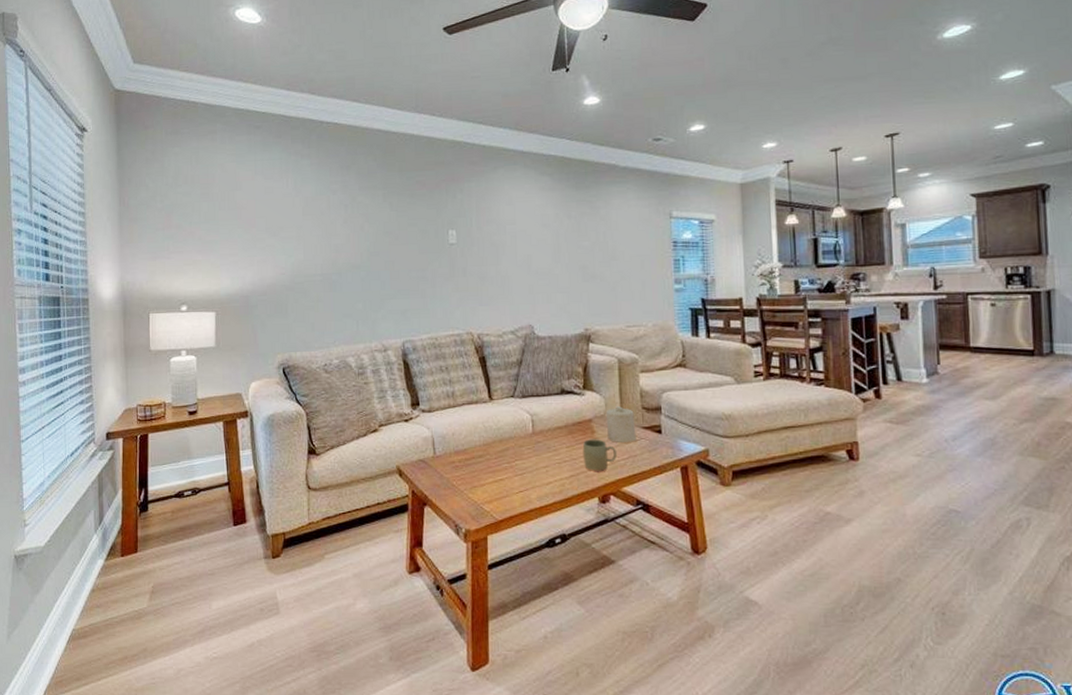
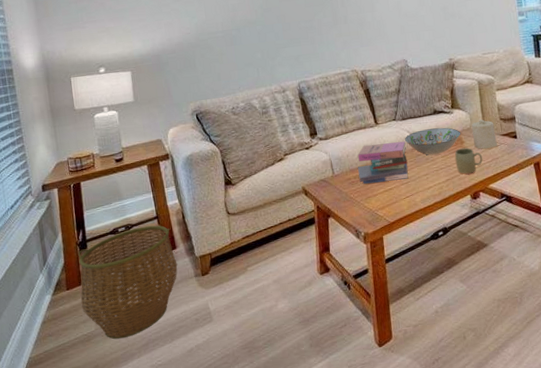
basket: none [135,492,246,621] -> present [78,225,178,339]
books: none [464,423,525,470] -> present [357,141,409,184]
decorative bowl: none [522,411,593,445] -> present [404,127,461,156]

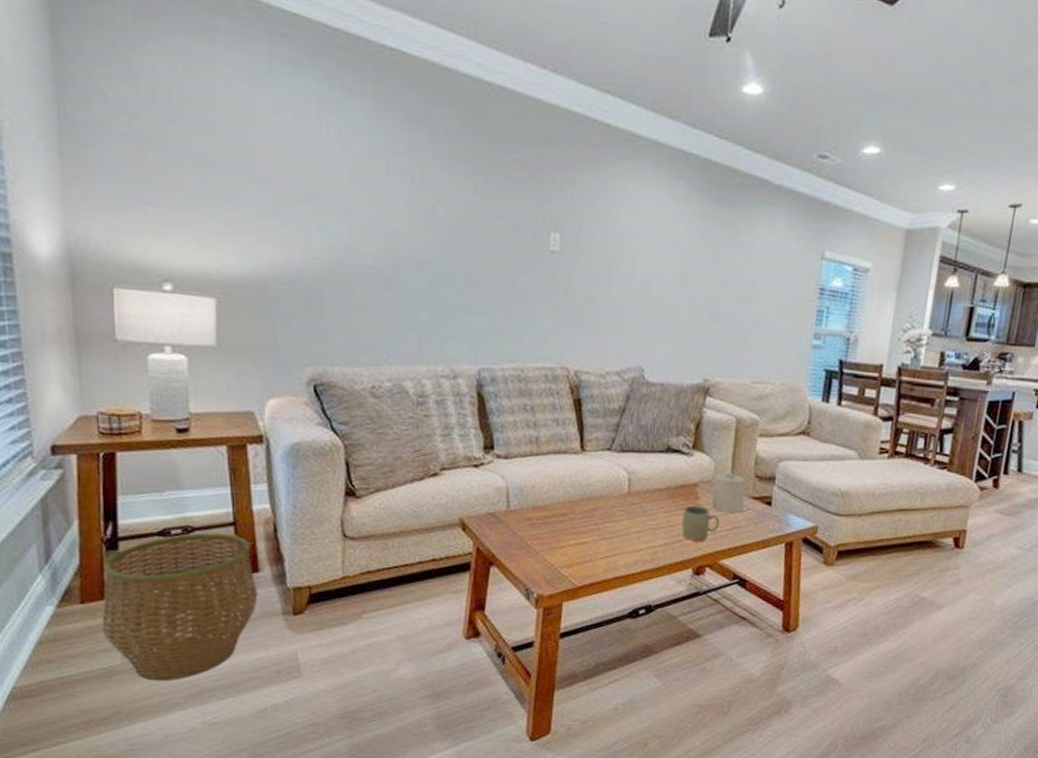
books: present [357,141,409,184] -> none [544,476,619,533]
decorative bowl: present [404,127,461,156] -> none [617,470,698,509]

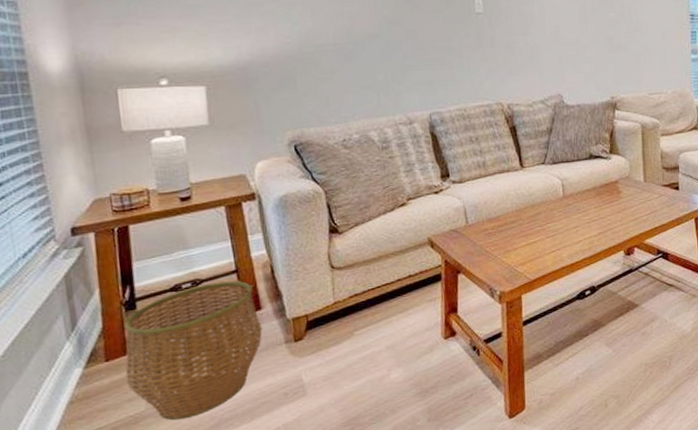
mug: present [681,505,719,541] -> none [609,198,640,228]
candle: present [712,470,745,513] -> none [631,166,657,201]

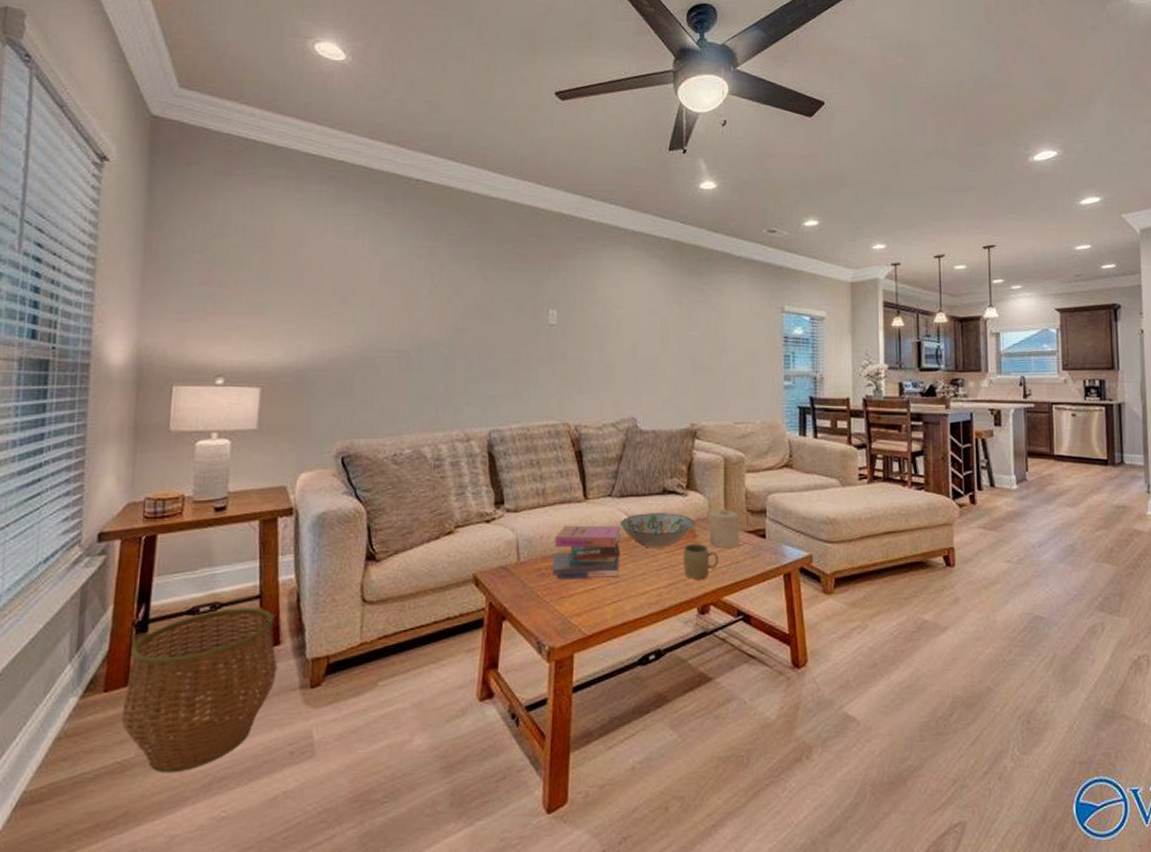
books: none [497,188,556,236] -> present [552,525,621,578]
decorative bowl: none [553,174,619,206] -> present [619,513,695,550]
mug: none [609,198,640,228] -> present [683,543,718,579]
candle: none [631,166,657,201] -> present [710,507,740,547]

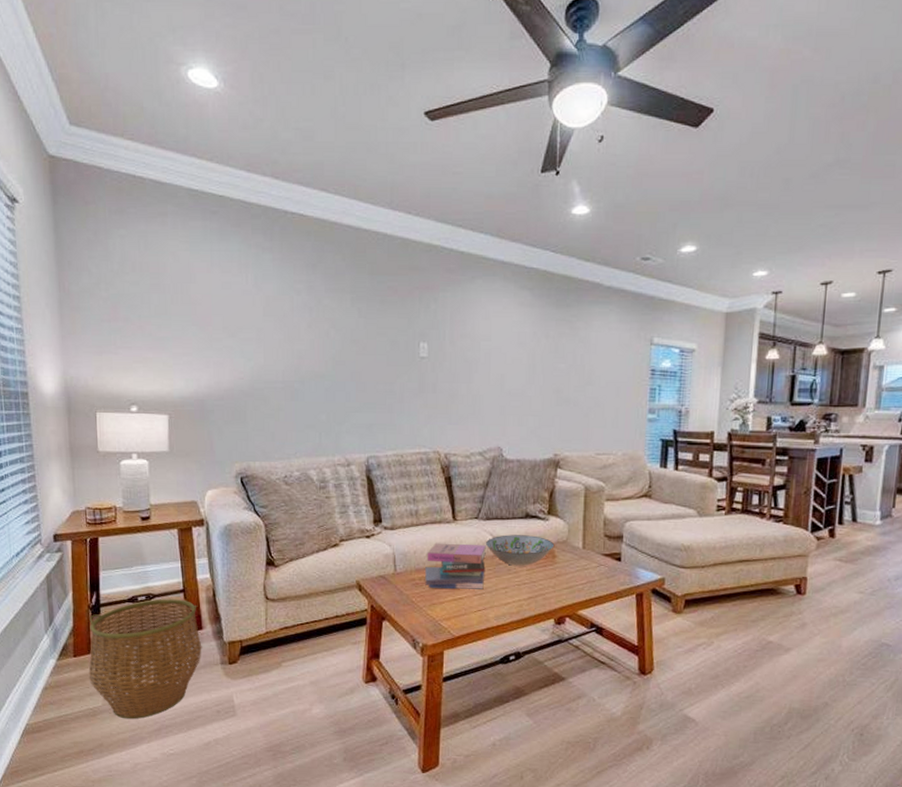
mug: present [683,543,718,579] -> none [542,563,575,594]
candle: present [710,507,740,547] -> none [568,532,596,568]

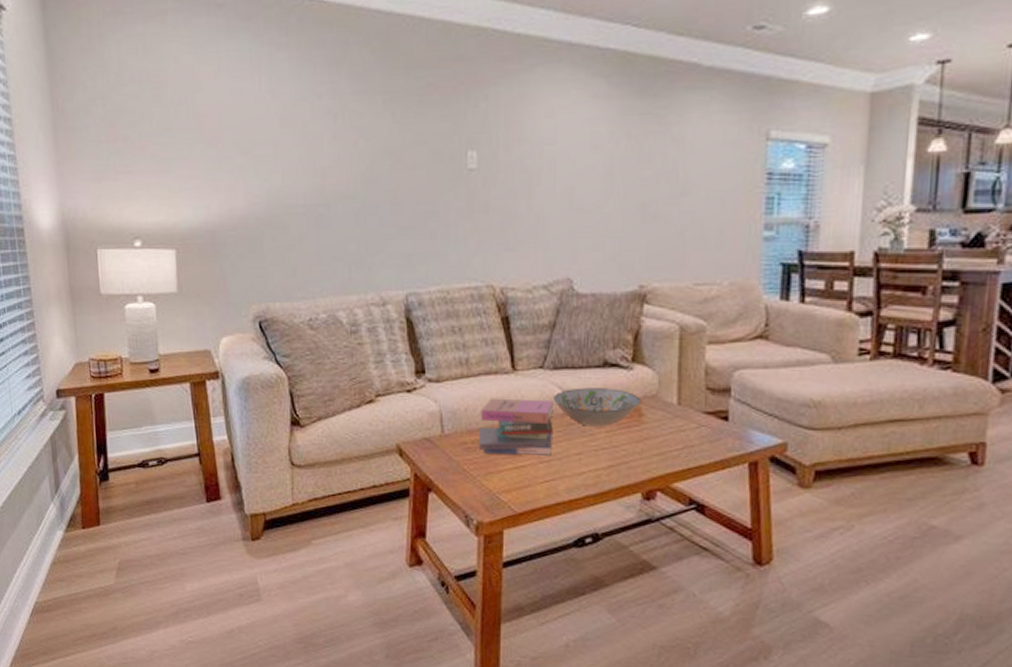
basket: present [88,599,202,719] -> none [97,463,221,601]

